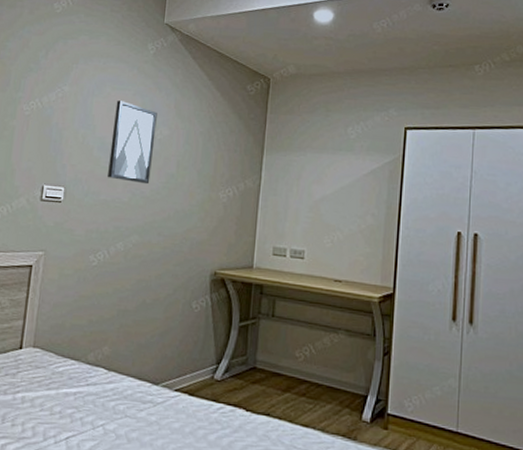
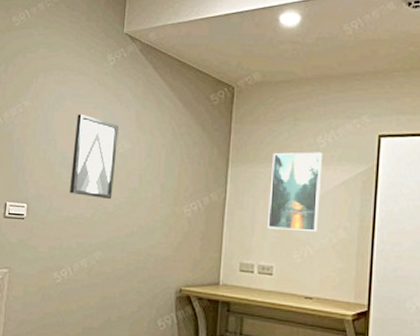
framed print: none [300,141,353,217] -> present [268,152,323,231]

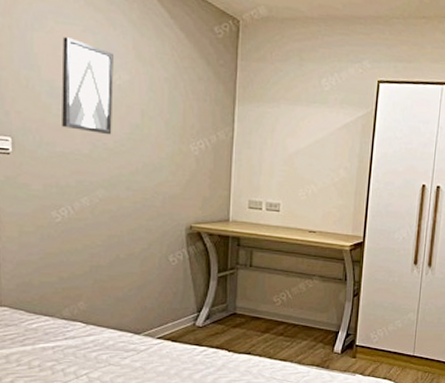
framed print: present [268,152,323,231] -> none [275,93,327,171]

